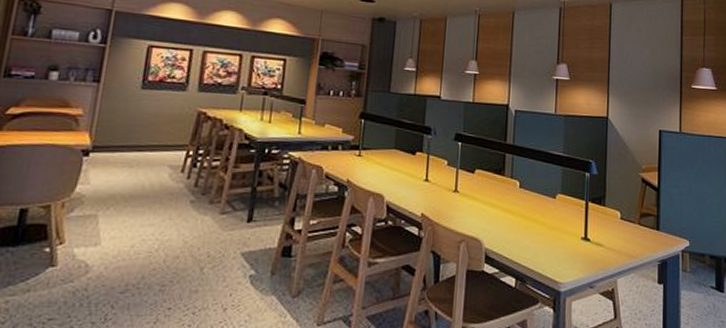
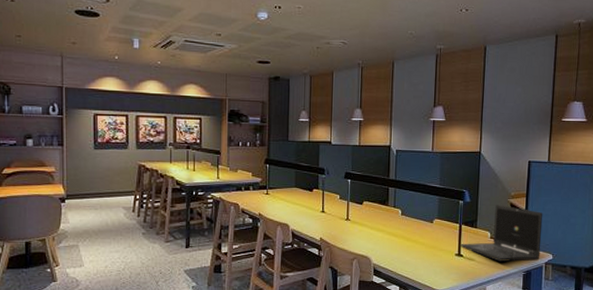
laptop: none [586,179,677,249] -> present [460,205,543,262]

